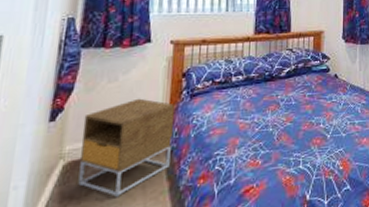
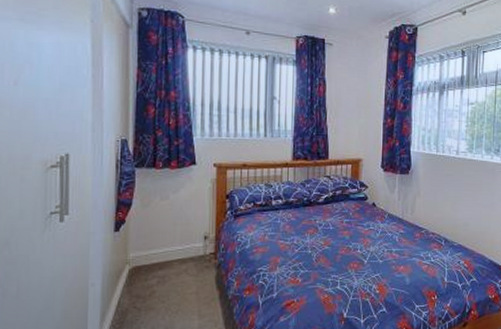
nightstand: present [78,98,174,198] -> none [142,215,220,300]

